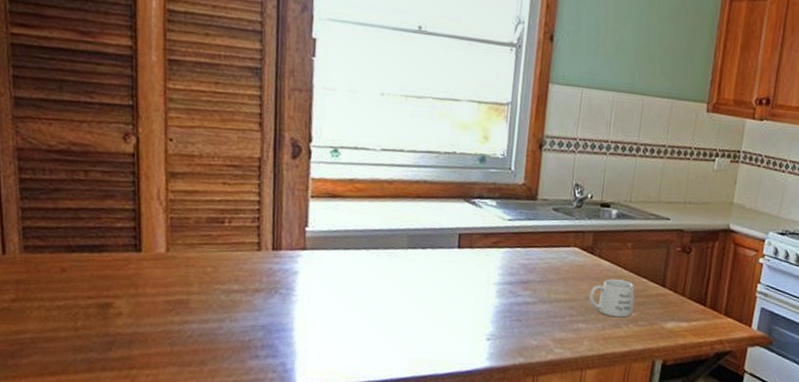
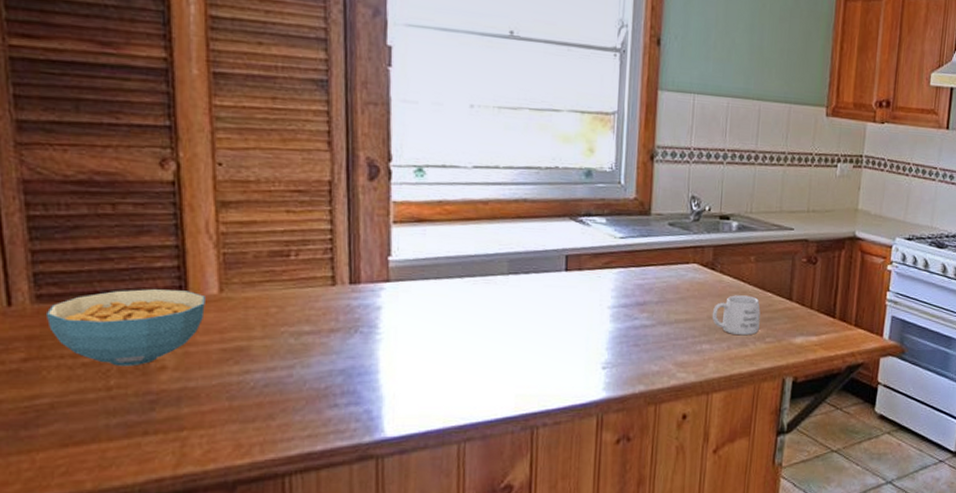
cereal bowl: none [30,245,155,311] -> present [45,289,205,367]

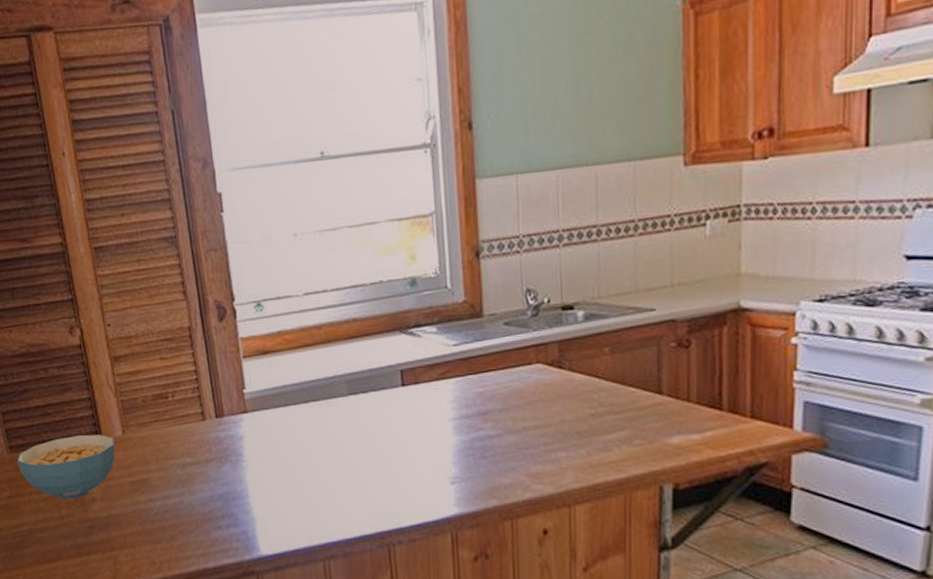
mug: present [712,295,761,336] -> none [564,393,624,440]

